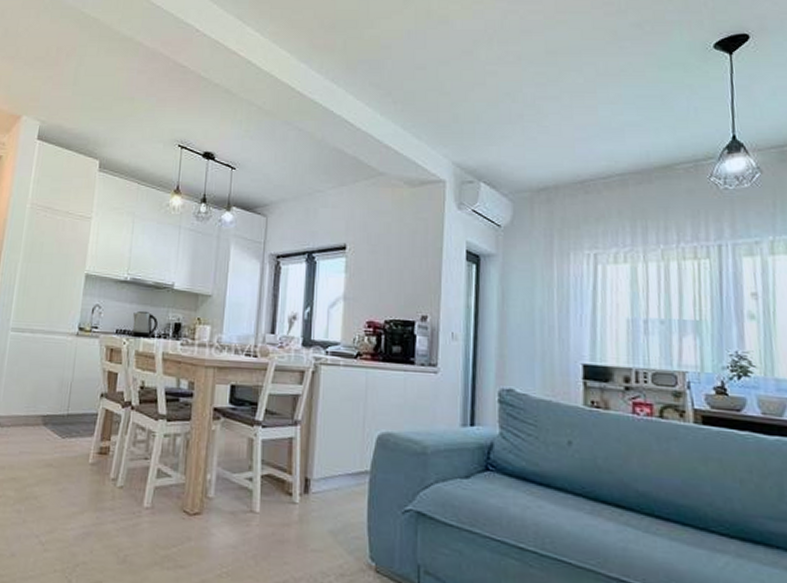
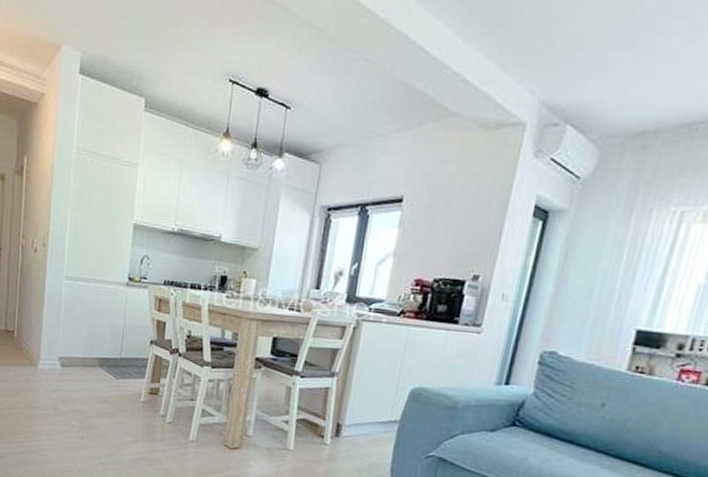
kettle: present [132,310,158,339] -> none [179,262,204,291]

